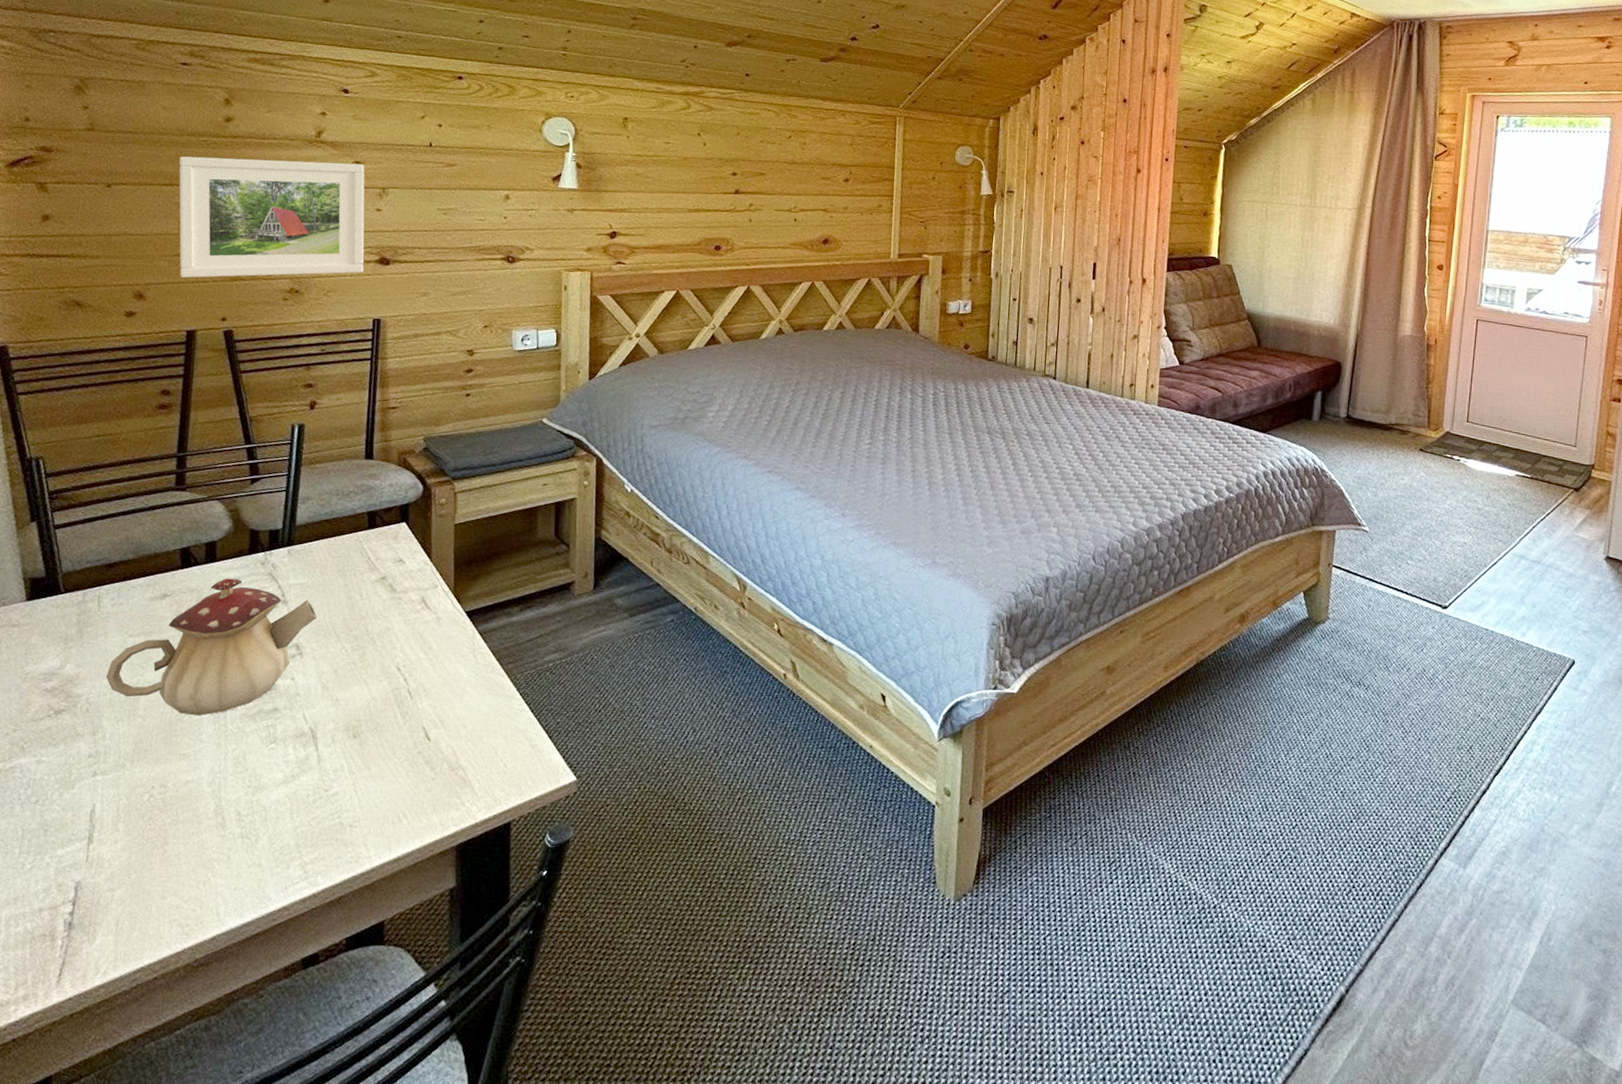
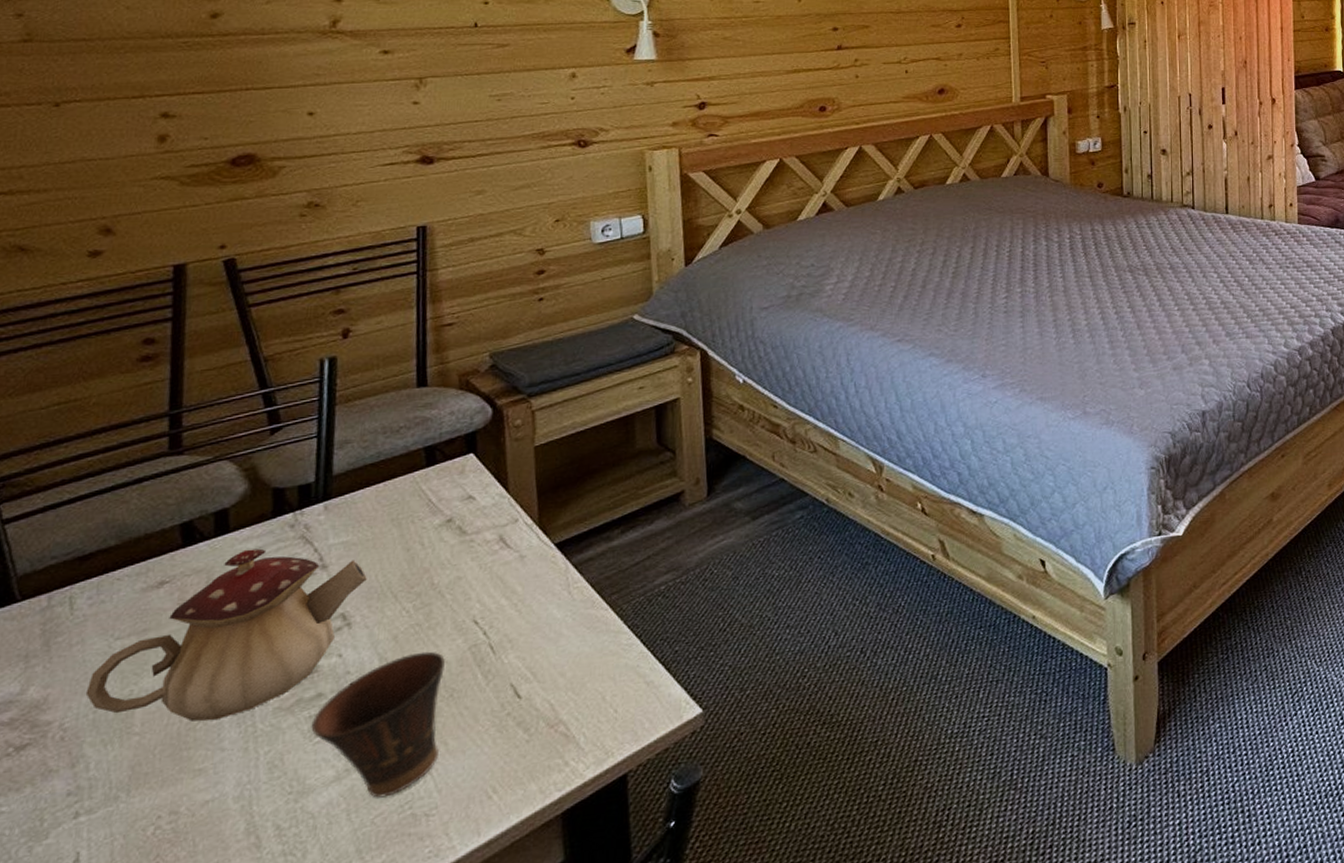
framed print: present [179,156,365,278] -> none [151,53,402,204]
cup: none [267,687,373,805] -> present [311,651,445,798]

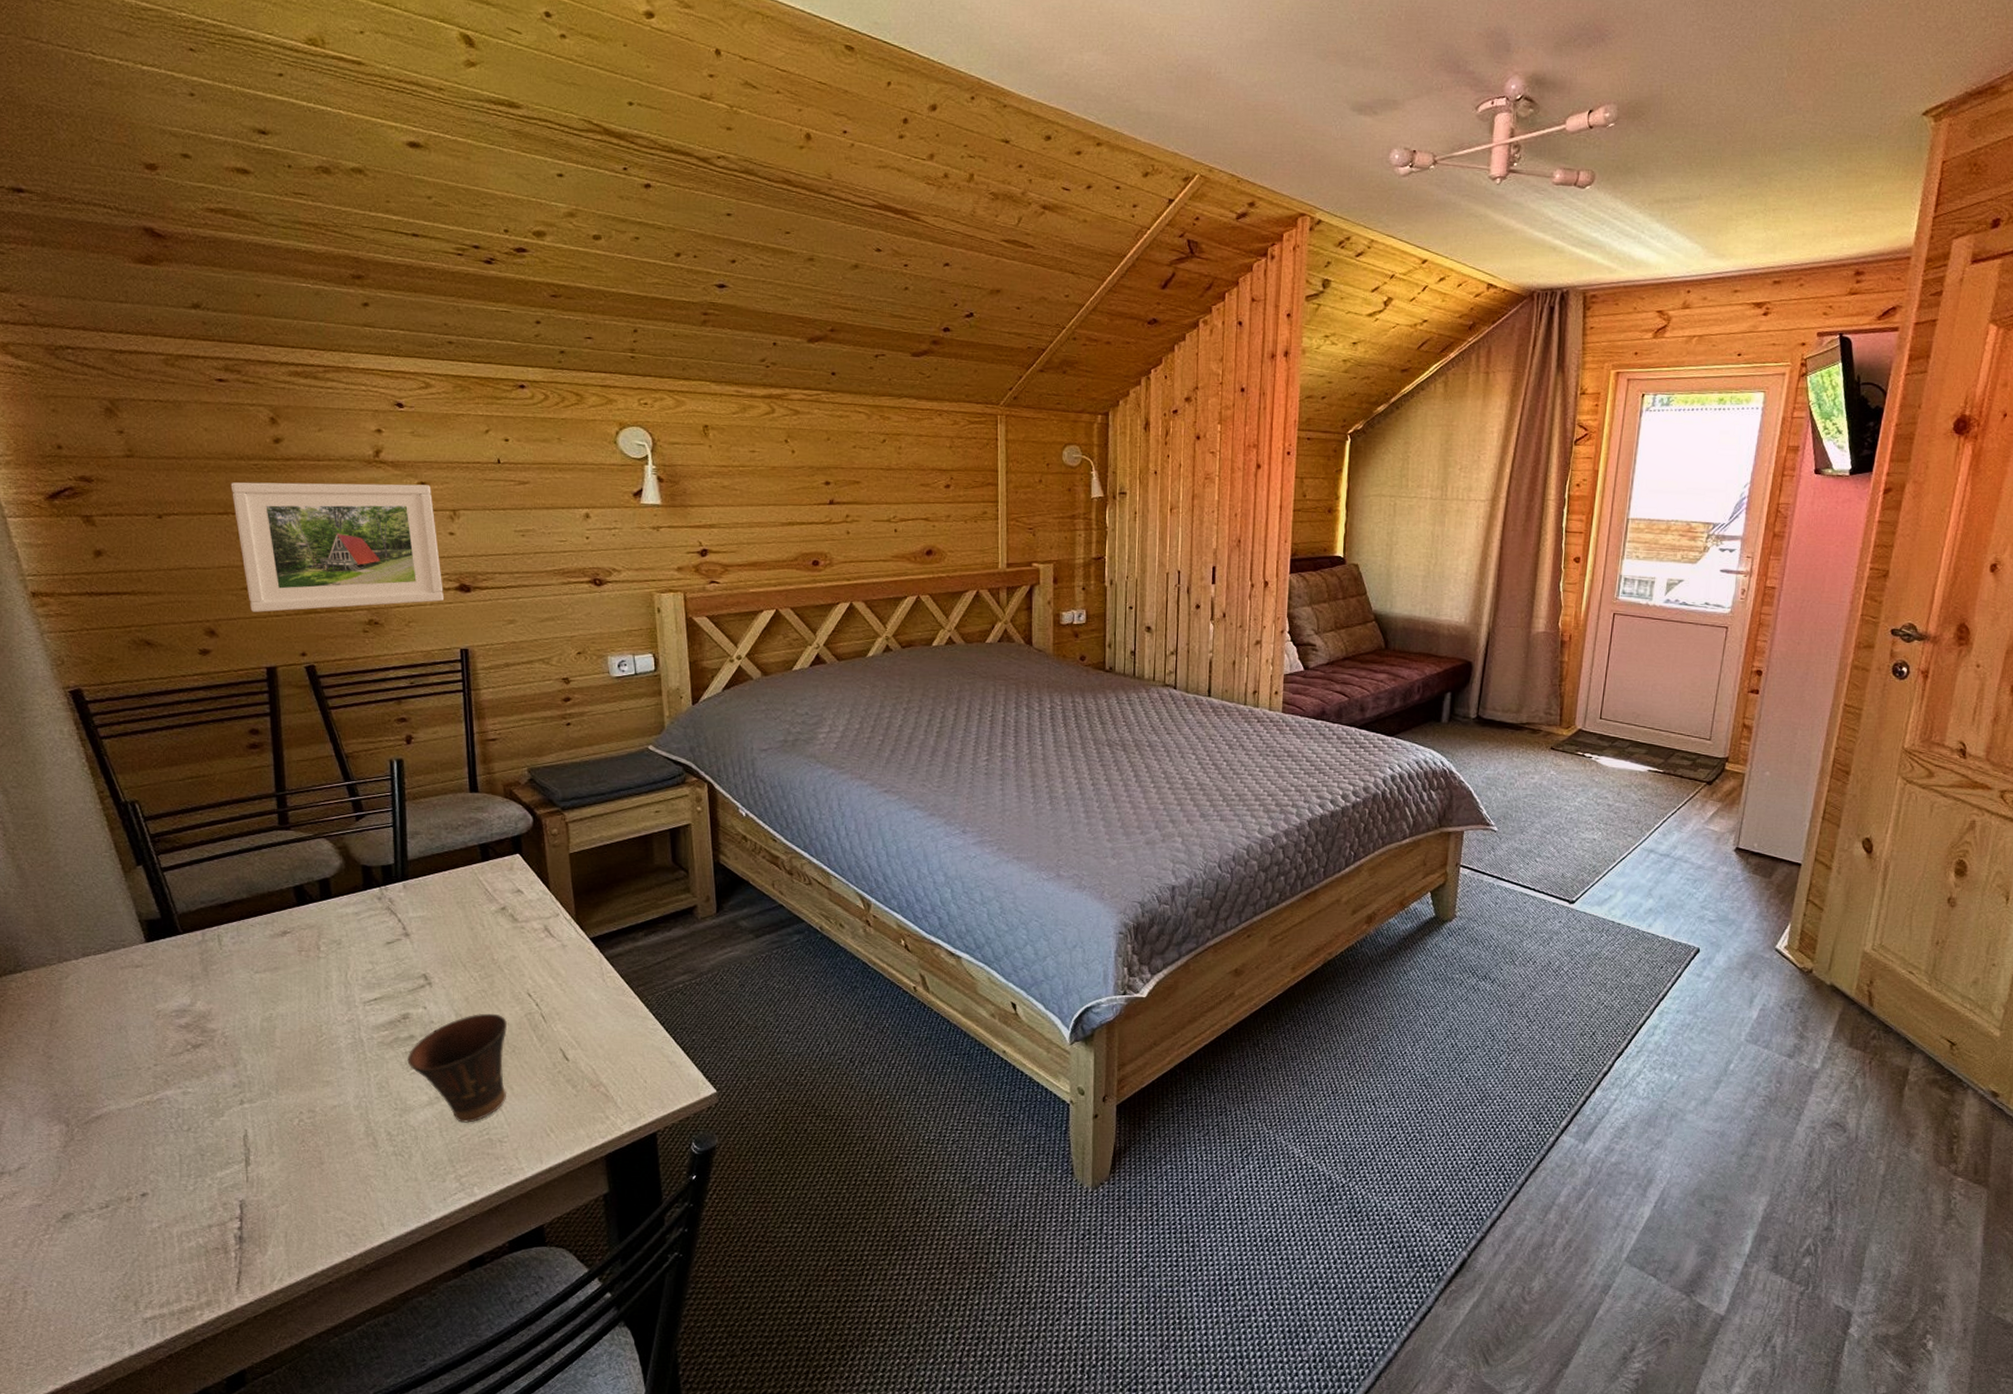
teapot: present [85,548,367,722] -> none [238,913,441,1046]
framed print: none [151,53,402,204] -> present [230,482,443,612]

